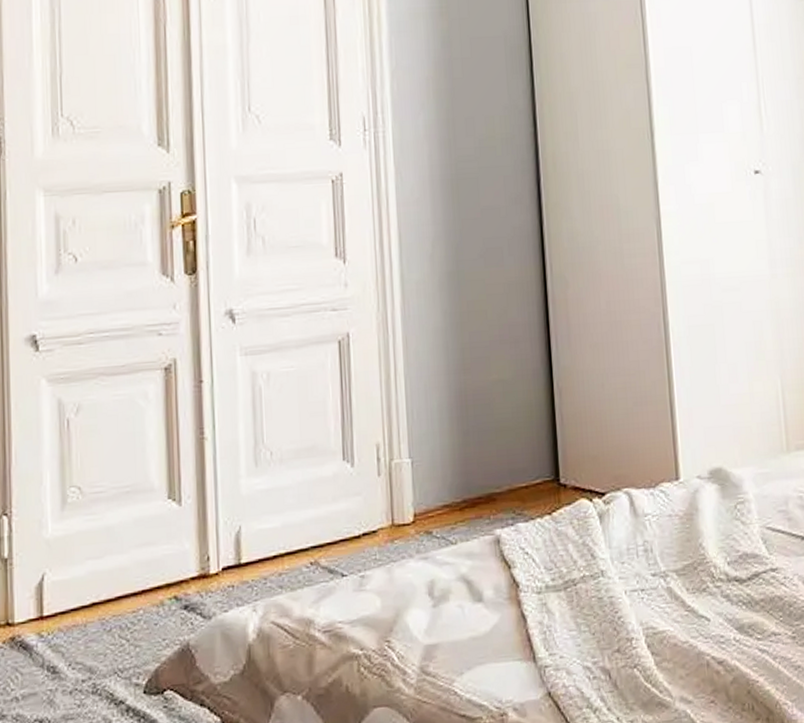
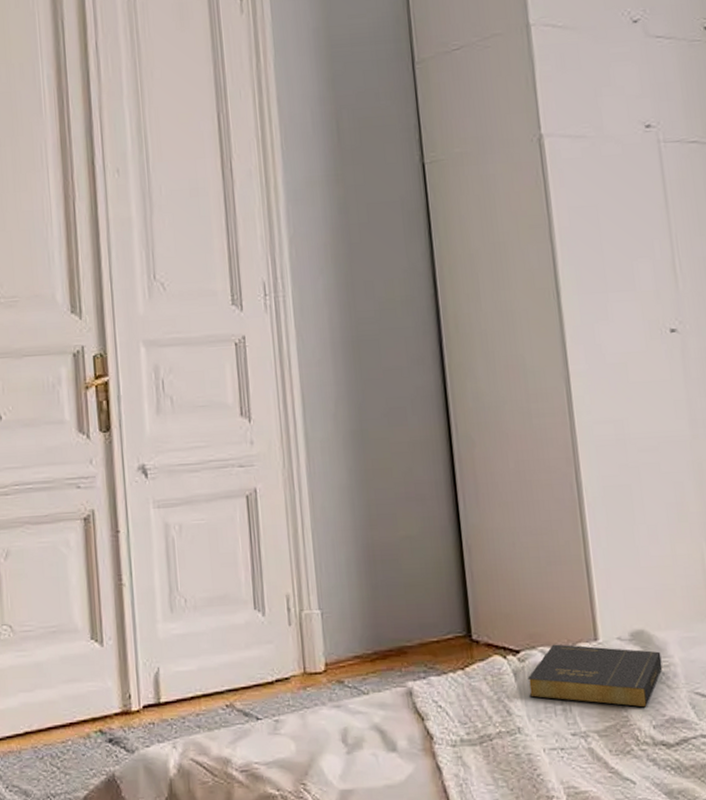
book: none [612,485,738,545] -> present [527,644,663,708]

